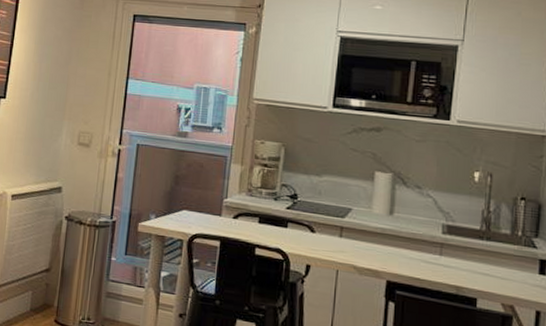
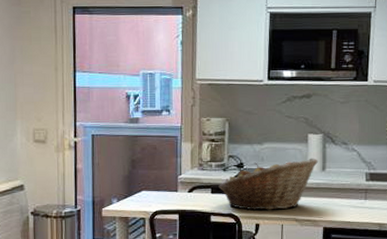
fruit basket: none [267,195,386,253] -> present [218,158,319,211]

